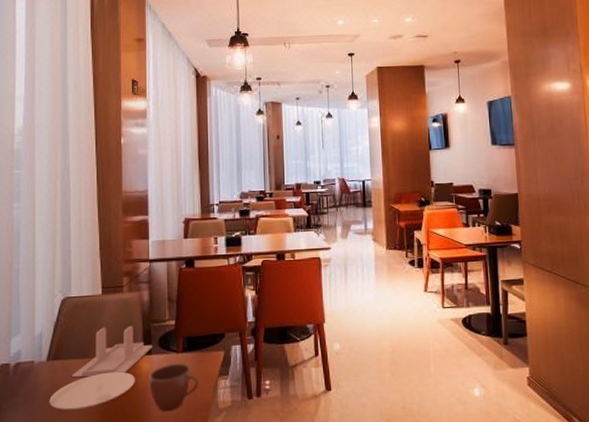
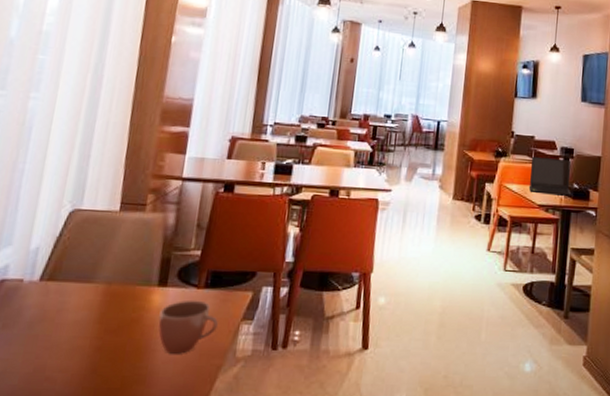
plate: present [49,371,135,411] -> none [33,301,143,343]
napkin holder: present [71,325,153,378] -> none [66,249,170,306]
laptop: none [454,200,495,234] -> present [529,156,572,196]

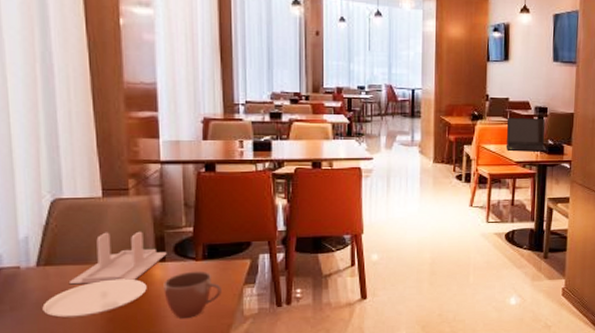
plate: none [33,301,143,343] -> present [42,278,147,319]
napkin holder: none [66,249,170,306] -> present [68,231,167,285]

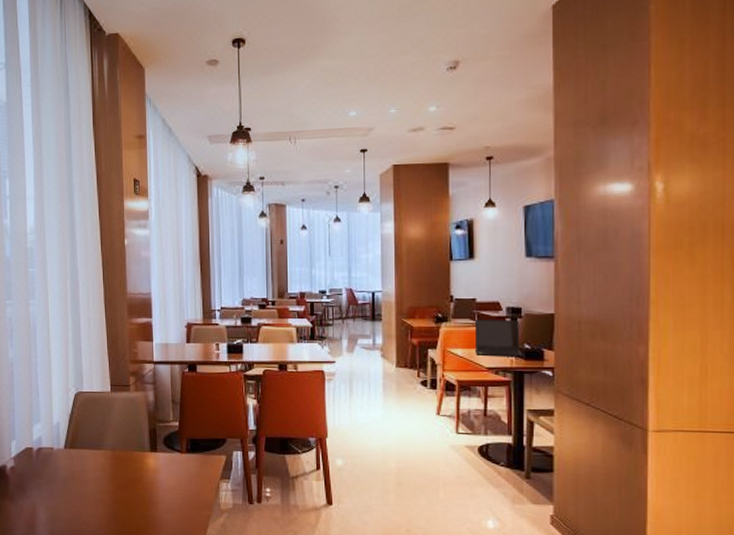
plate: present [42,278,147,319] -> none [68,464,143,496]
napkin holder: present [68,231,167,285] -> none [86,422,158,468]
cup: present [163,271,222,318] -> none [155,462,202,506]

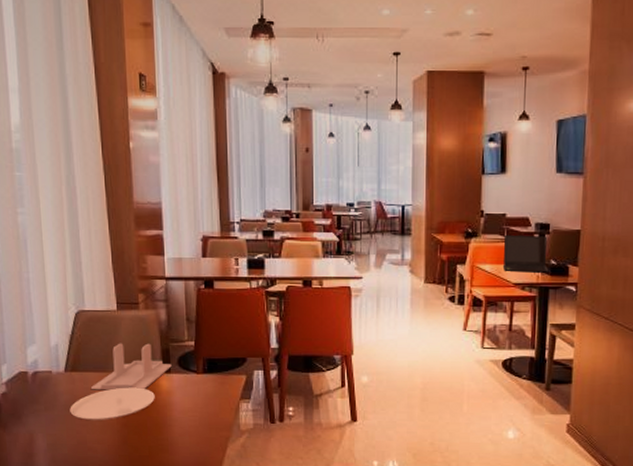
plate: none [68,464,143,496] -> present [70,387,155,421]
napkin holder: none [86,422,158,468] -> present [90,343,172,391]

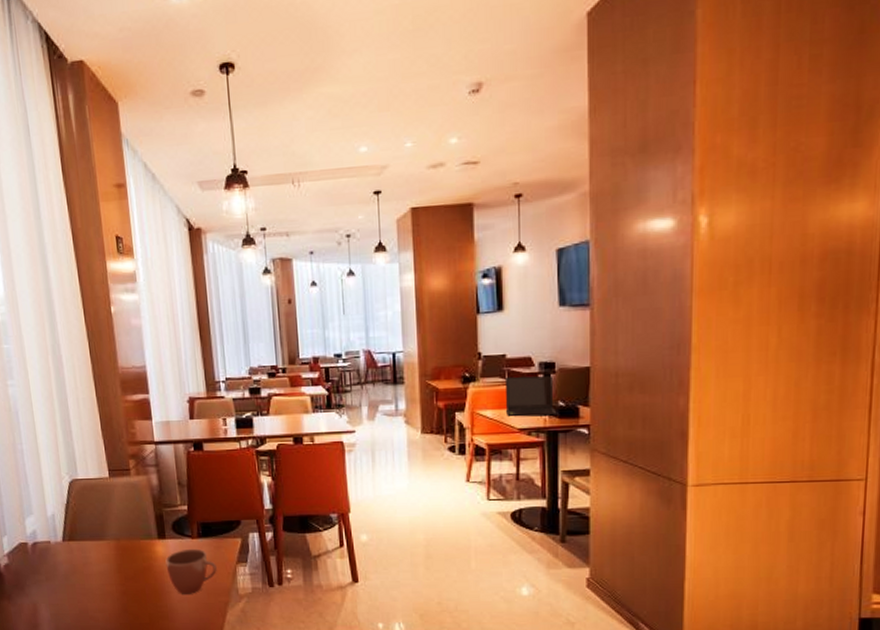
plate: present [70,387,155,421] -> none [69,554,152,590]
napkin holder: present [90,343,172,391] -> none [88,509,167,559]
cup: none [169,383,220,428] -> present [165,548,217,594]

